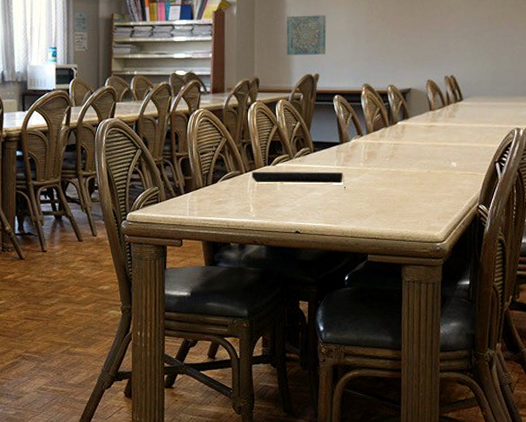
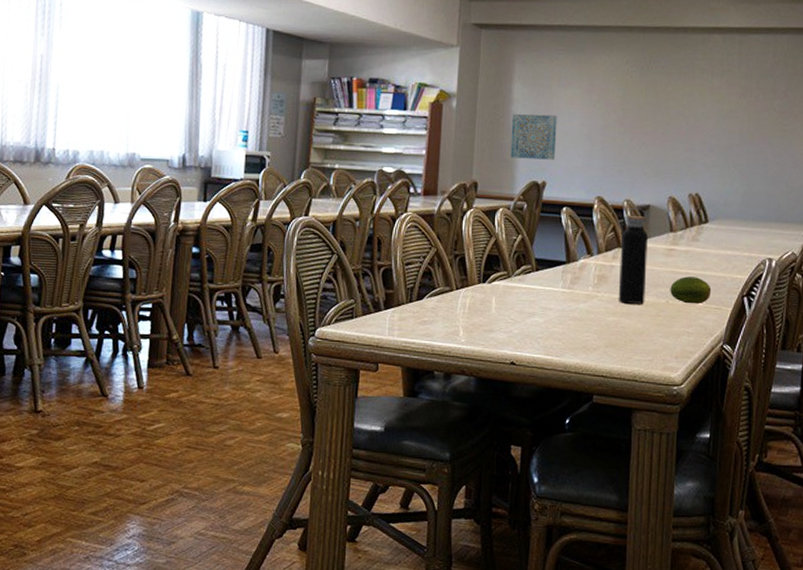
notepad: present [251,171,346,190] -> none [463,288,571,317]
water bottle: none [386,91,410,175] -> present [618,207,648,304]
fruit: none [431,148,467,172] -> present [670,276,712,305]

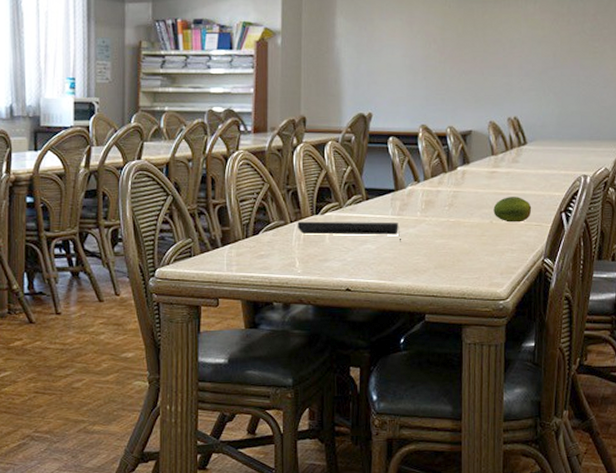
notepad: none [463,288,571,317] -> present [297,221,401,242]
wall art: present [510,113,557,160] -> none [336,47,380,92]
water bottle: present [618,207,648,304] -> none [445,133,471,226]

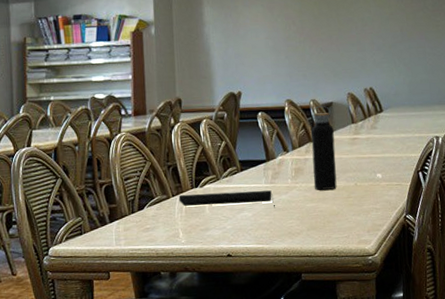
water bottle: none [445,133,471,226] -> present [311,105,337,190]
fruit: present [493,197,532,223] -> none [357,160,392,184]

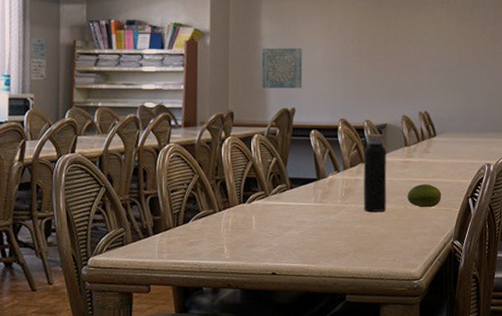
notepad: present [178,190,275,209] -> none [225,209,323,228]
wall art: none [206,32,247,74] -> present [261,47,303,88]
fruit: none [357,160,392,184] -> present [407,184,442,208]

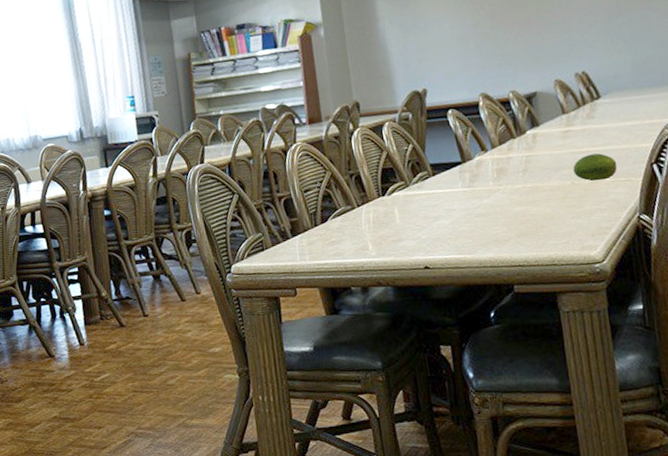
wall art: present [261,47,303,88] -> none [381,23,431,73]
water bottle: present [363,126,387,212] -> none [512,96,550,192]

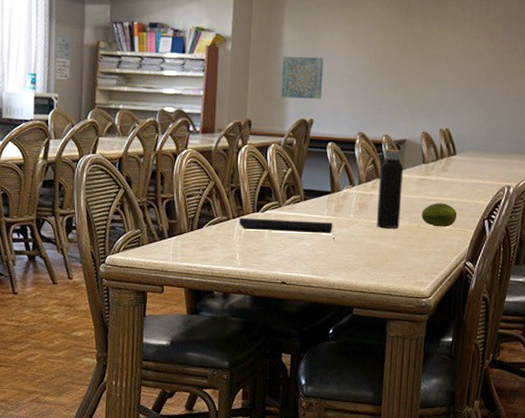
notepad: none [364,195,476,217] -> present [239,217,335,241]
wall art: none [381,23,431,73] -> present [281,56,324,99]
water bottle: none [512,96,550,192] -> present [376,142,403,228]

